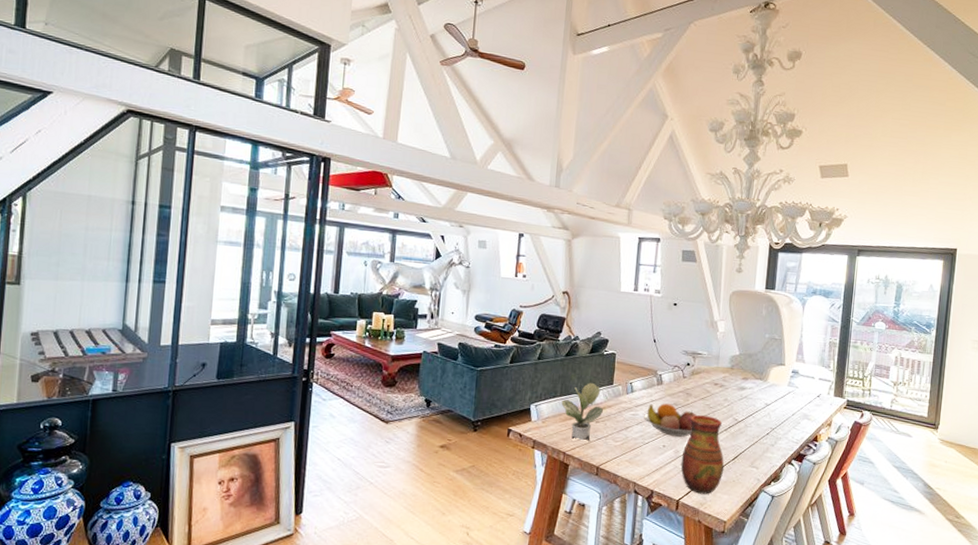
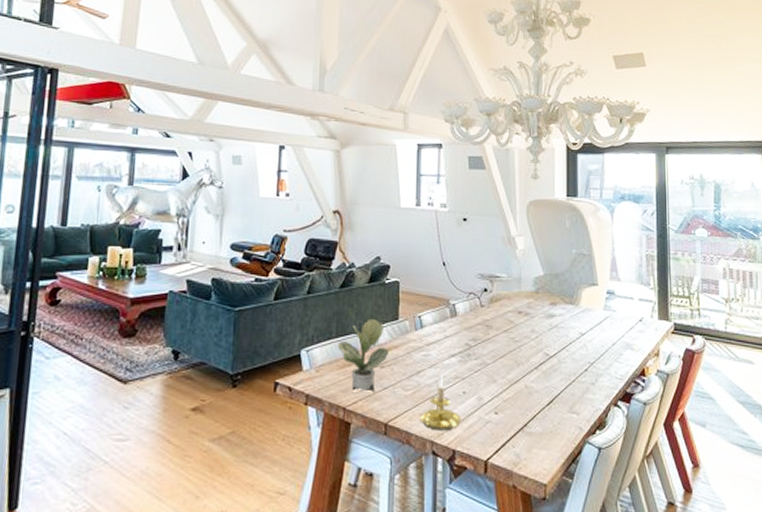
candle holder: none [625,431,660,475] -> present [419,375,461,431]
fruit bowl: present [644,403,697,437] -> none [438,339,500,380]
vase: present [680,414,725,494] -> none [486,350,539,451]

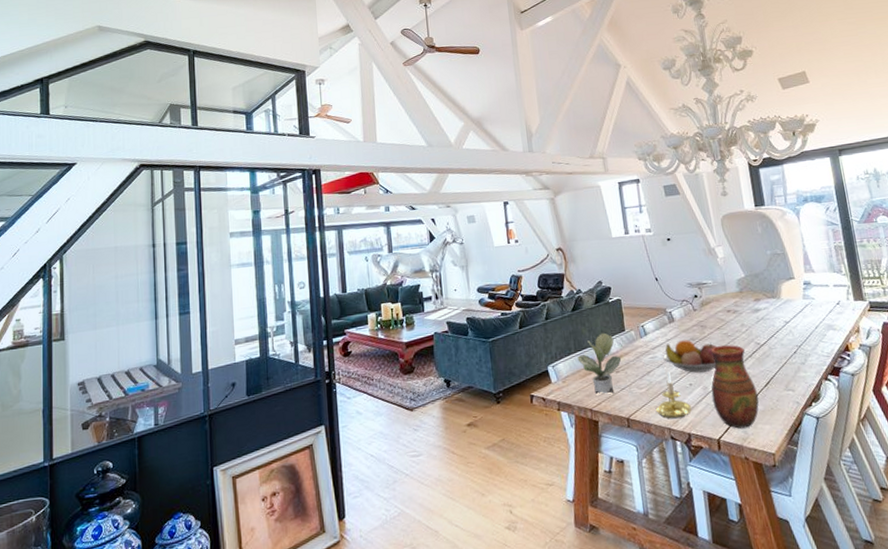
fruit bowl: none [438,339,500,380] -> present [663,340,717,373]
vase: none [486,350,539,451] -> present [711,345,760,429]

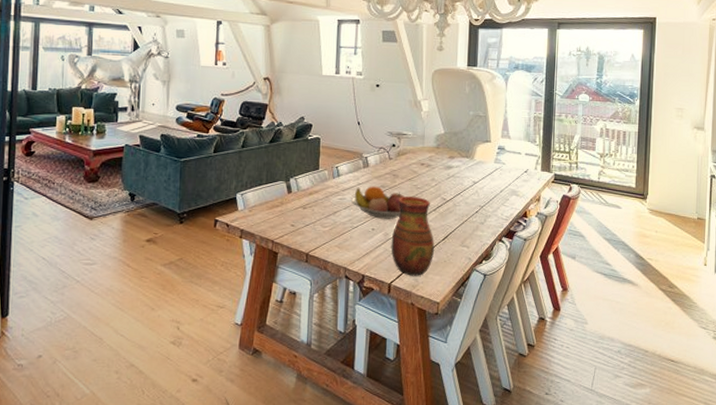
potted plant: present [577,333,622,395] -> none [267,168,311,228]
candle holder: present [655,372,691,419] -> none [335,215,370,260]

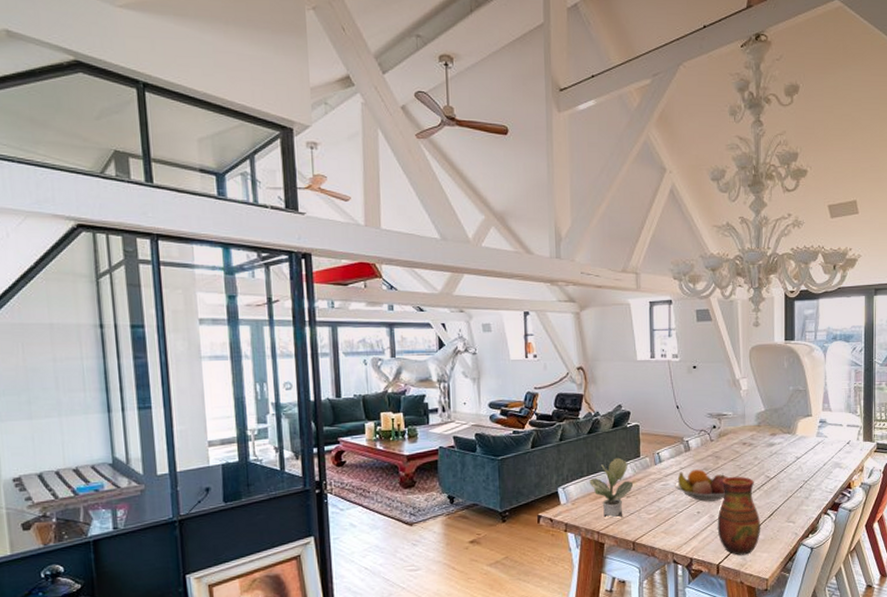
potted plant: none [267,168,311,228] -> present [589,457,634,519]

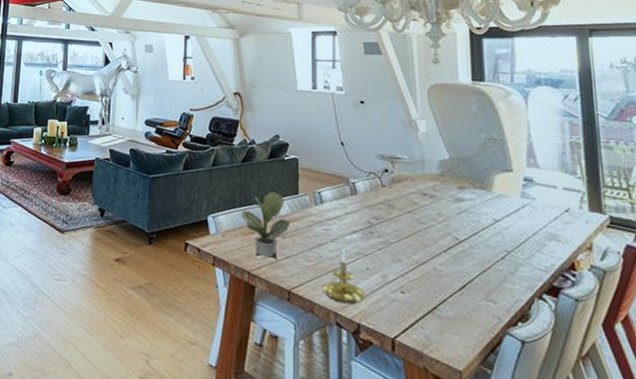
candle holder: none [661,499,696,544] -> present [322,249,365,304]
fruit bowl: present [675,469,728,502] -> none [339,217,405,259]
vase: present [717,476,761,555] -> none [391,231,450,334]

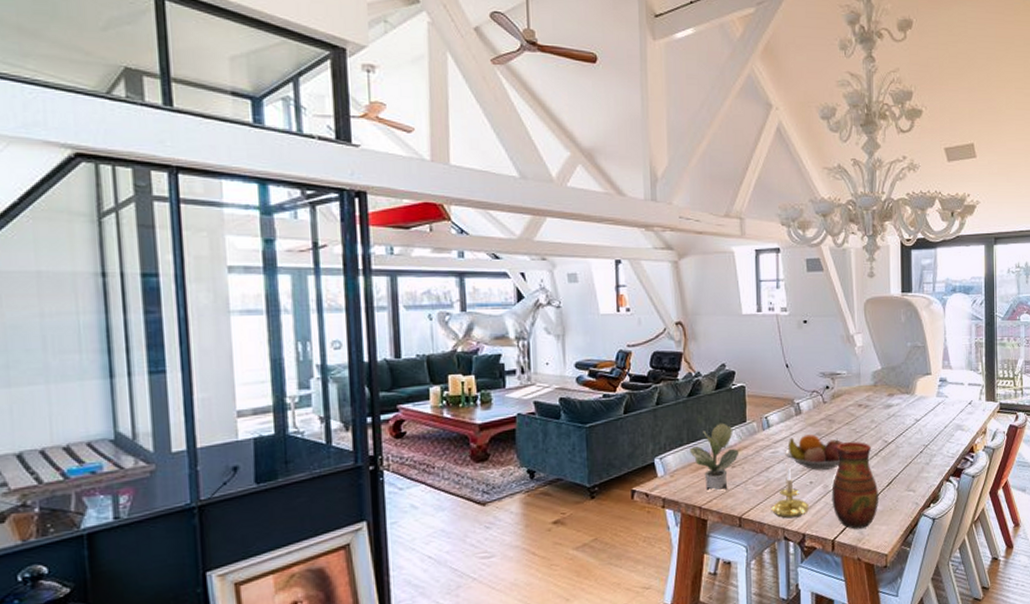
fruit bowl: none [339,217,405,259] -> present [785,434,843,470]
vase: none [391,231,450,334] -> present [831,441,879,529]

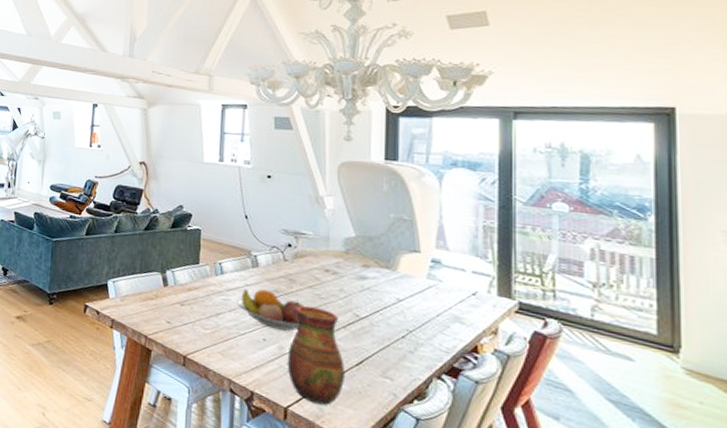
potted plant: present [689,423,739,492] -> none [141,260,190,326]
candle holder: present [771,468,809,519] -> none [218,319,260,373]

